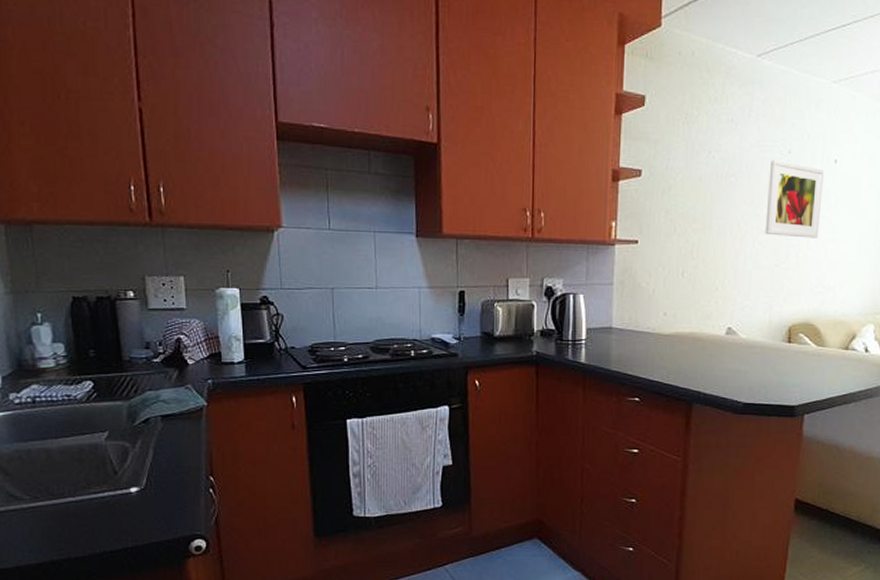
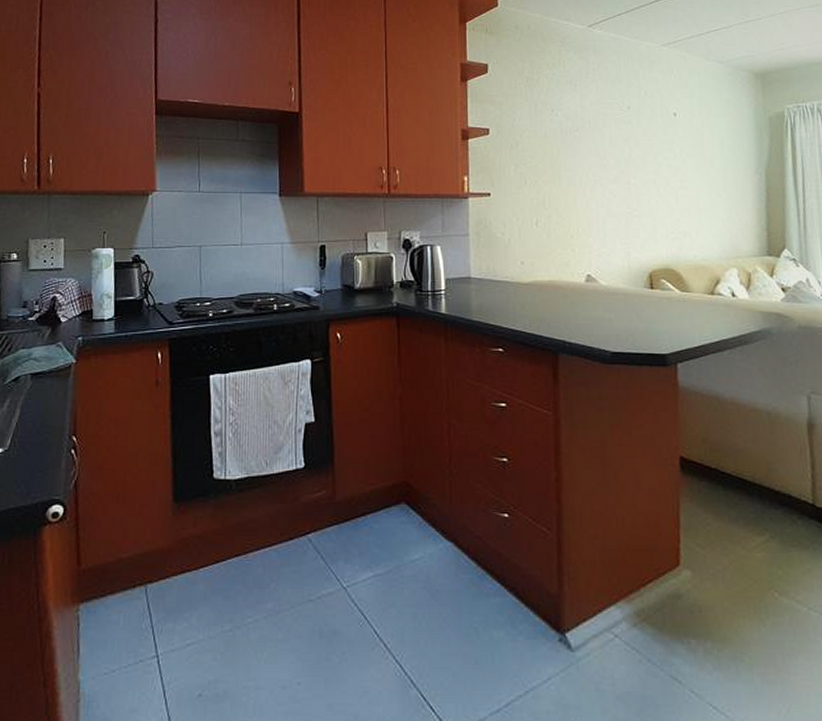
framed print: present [765,160,825,238] -> none [611,115,668,186]

